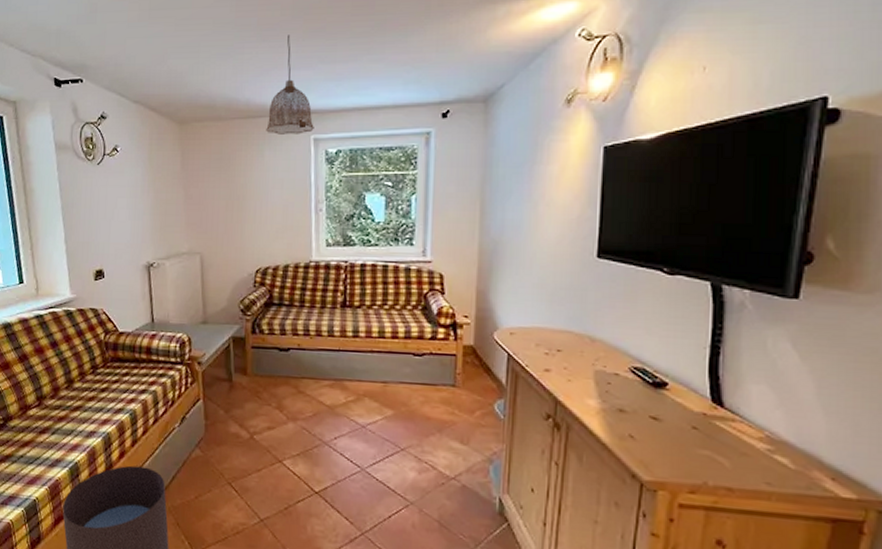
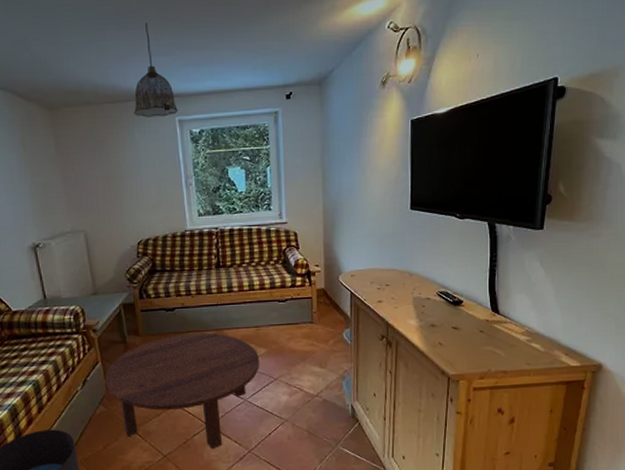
coffee table: none [205,379,385,523] -> present [105,333,260,450]

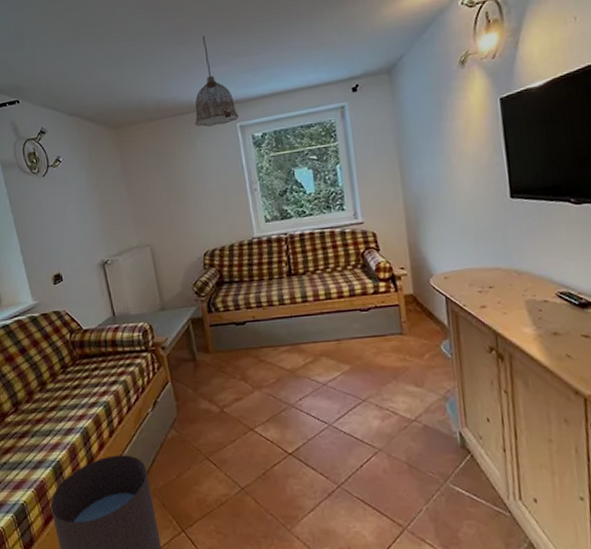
coffee table: present [105,333,260,450] -> none [175,348,344,483]

